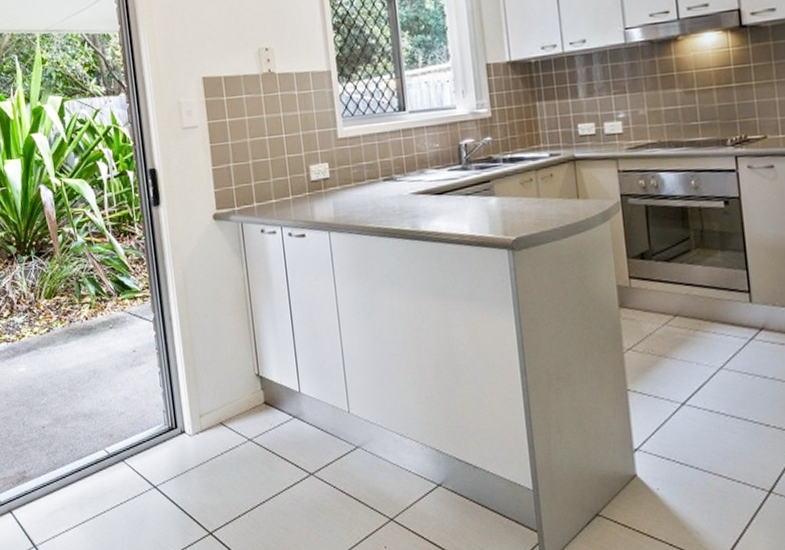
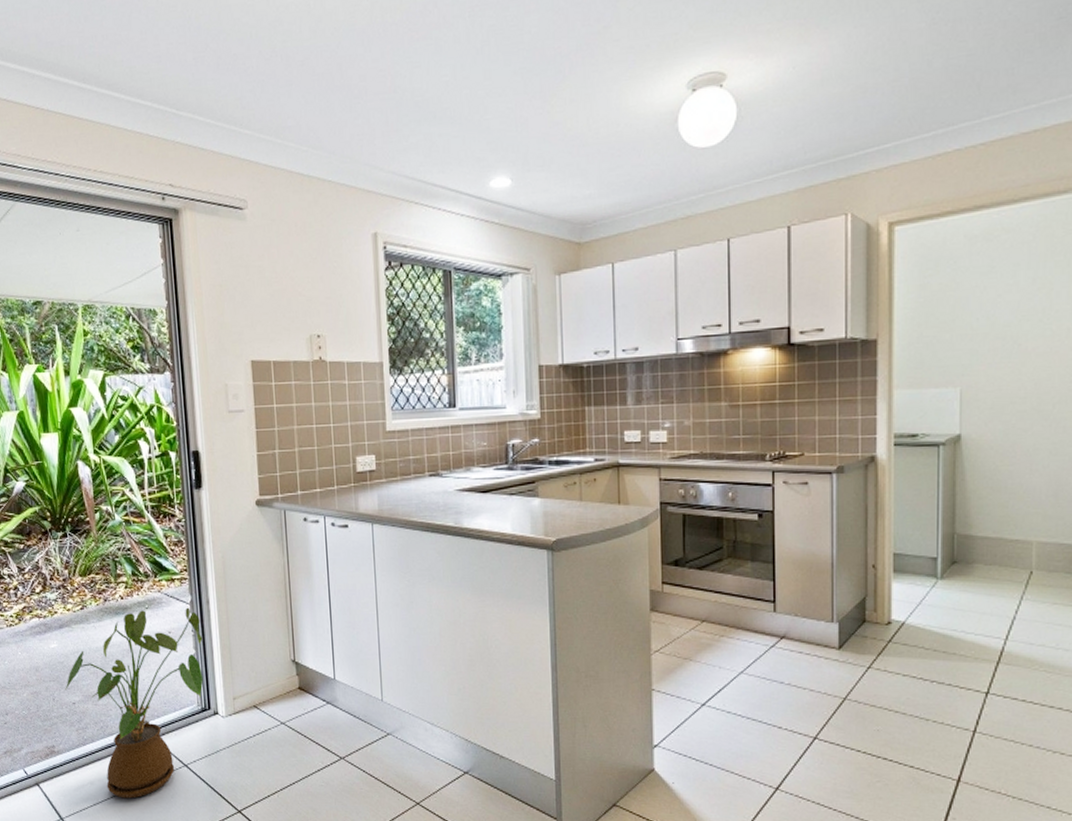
house plant: none [34,325,169,523] -> present [65,607,204,799]

